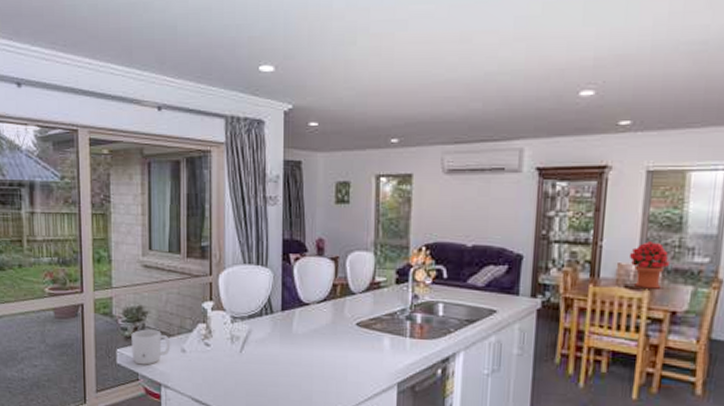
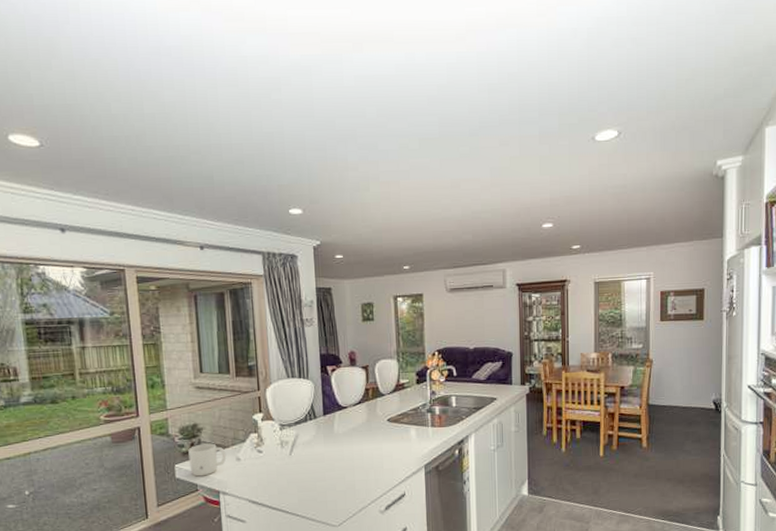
bouquet: present [629,241,669,290] -> none [588,335,616,372]

